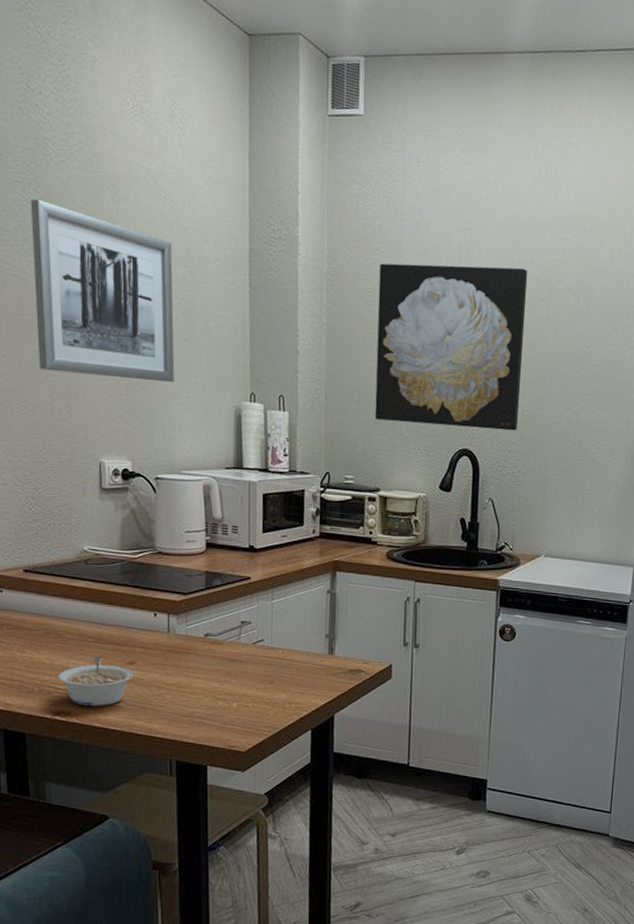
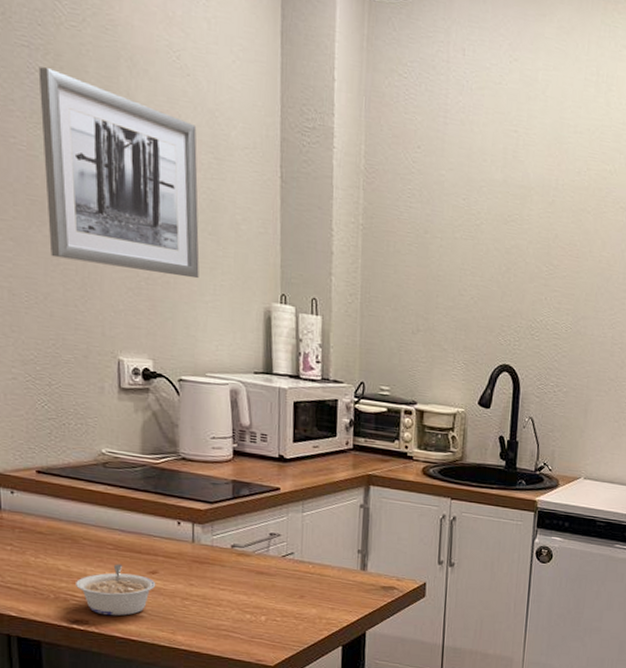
wall art: present [374,263,528,431] -> none [412,162,576,349]

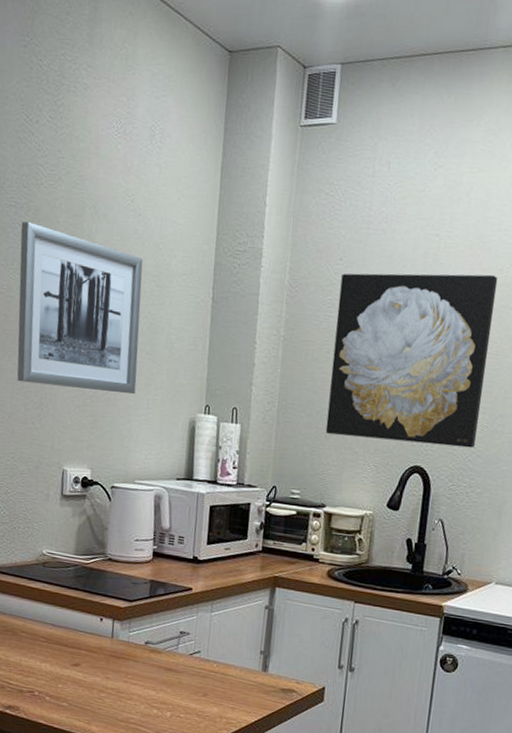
legume: present [76,564,156,616] -> none [12,655,78,704]
wall art: none [412,162,576,349] -> present [325,273,498,448]

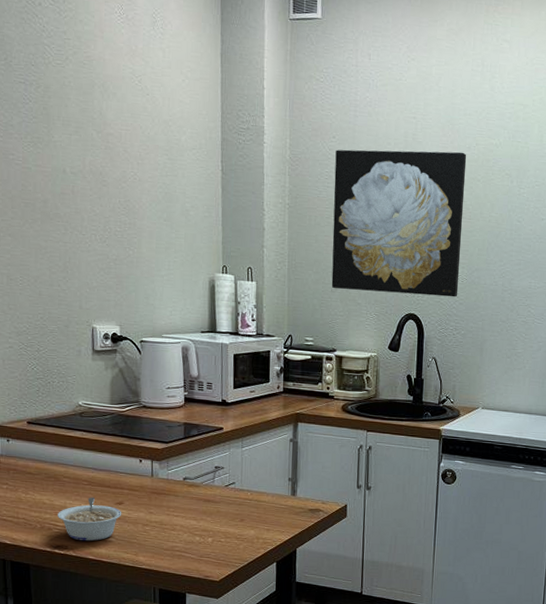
legume: none [12,655,78,704] -> present [58,497,122,541]
wall art: present [17,222,143,395] -> none [32,98,157,258]

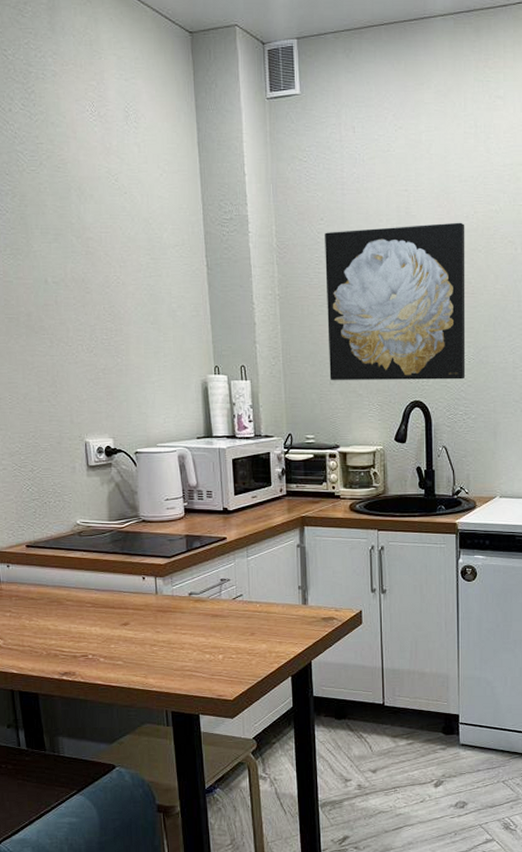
legume: present [58,497,122,541] -> none [63,619,129,666]

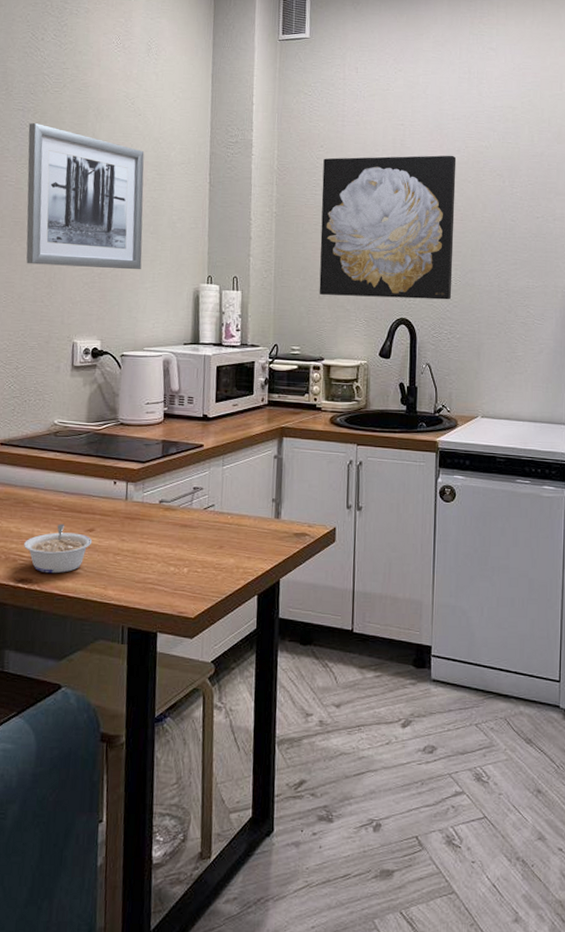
wall art: none [8,208,145,364] -> present [26,123,145,270]
legume: none [63,619,129,666] -> present [24,523,93,574]

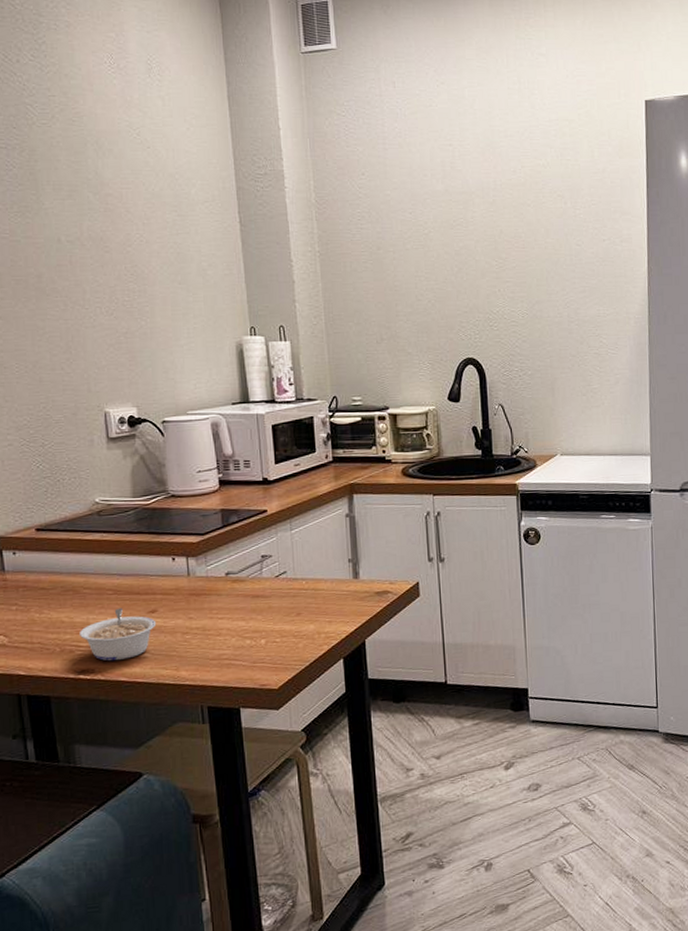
wall art: present [26,123,145,270] -> none [16,163,173,328]
wall art: present [319,155,457,300] -> none [366,176,520,340]

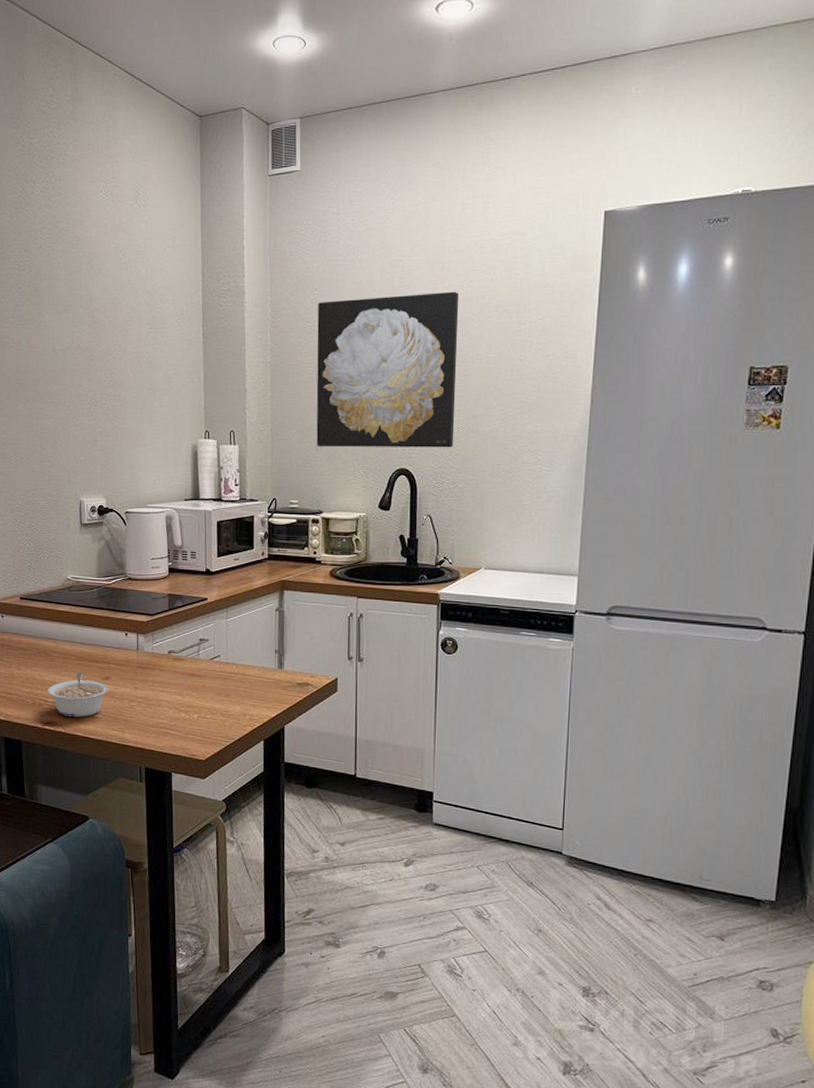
wall art: none [366,176,520,340] -> present [316,291,459,448]

